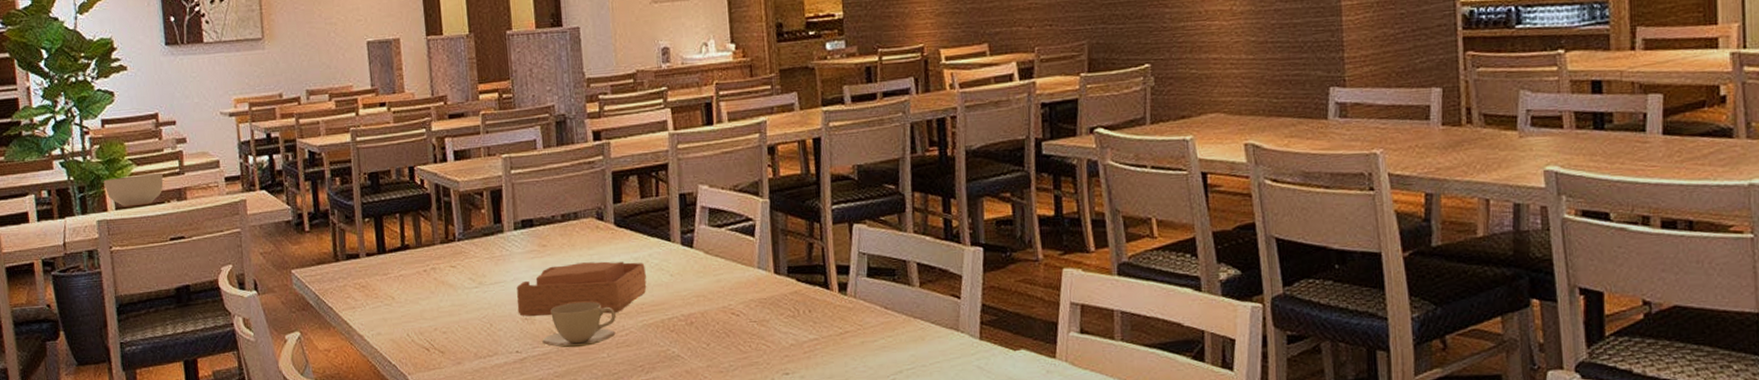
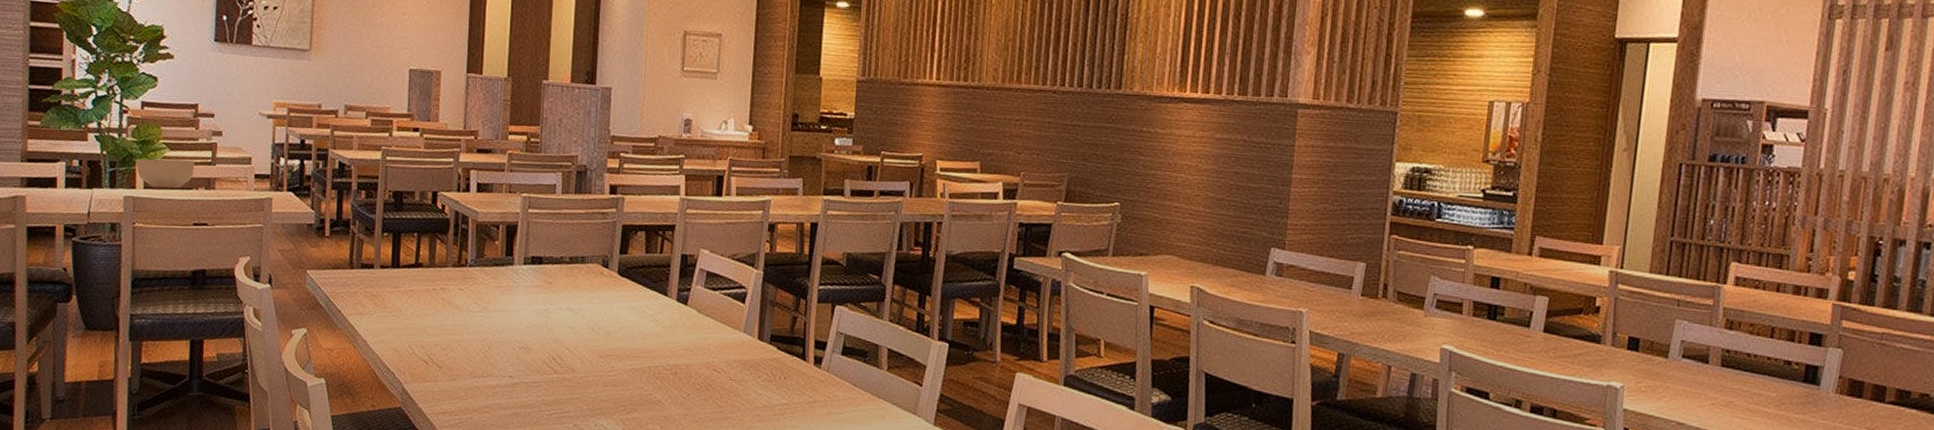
napkin holder: present [516,261,647,317] -> none [516,302,641,355]
teacup: present [541,302,616,348] -> none [534,339,607,381]

